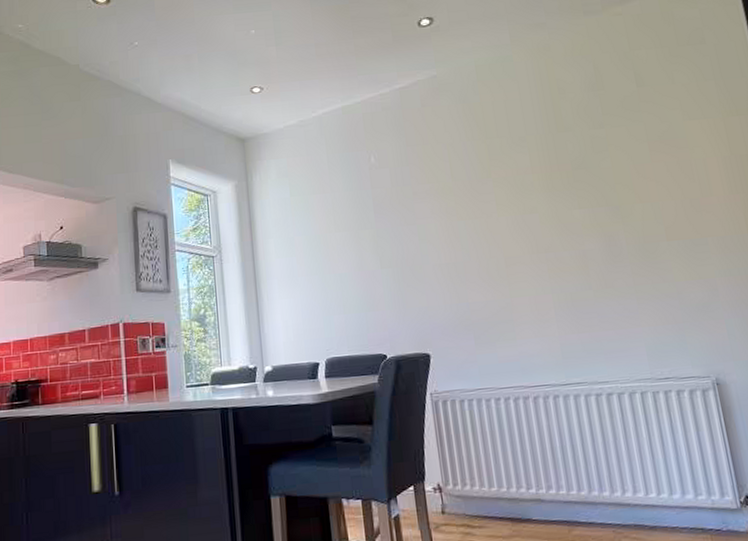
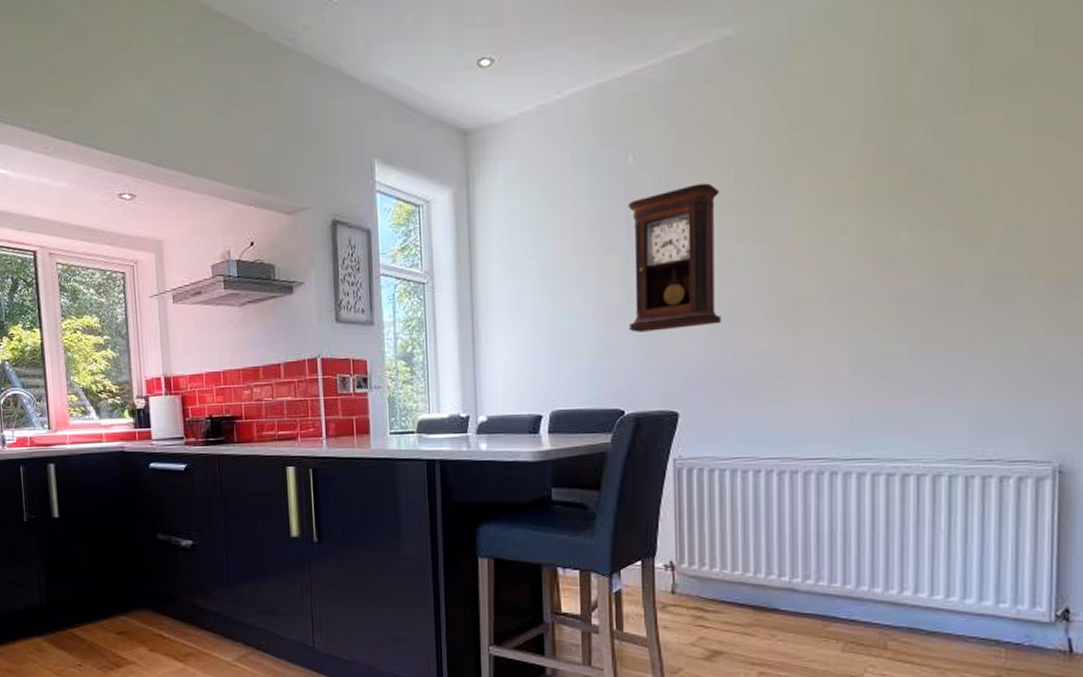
pendulum clock: none [374,176,455,291] -> present [628,183,722,332]

